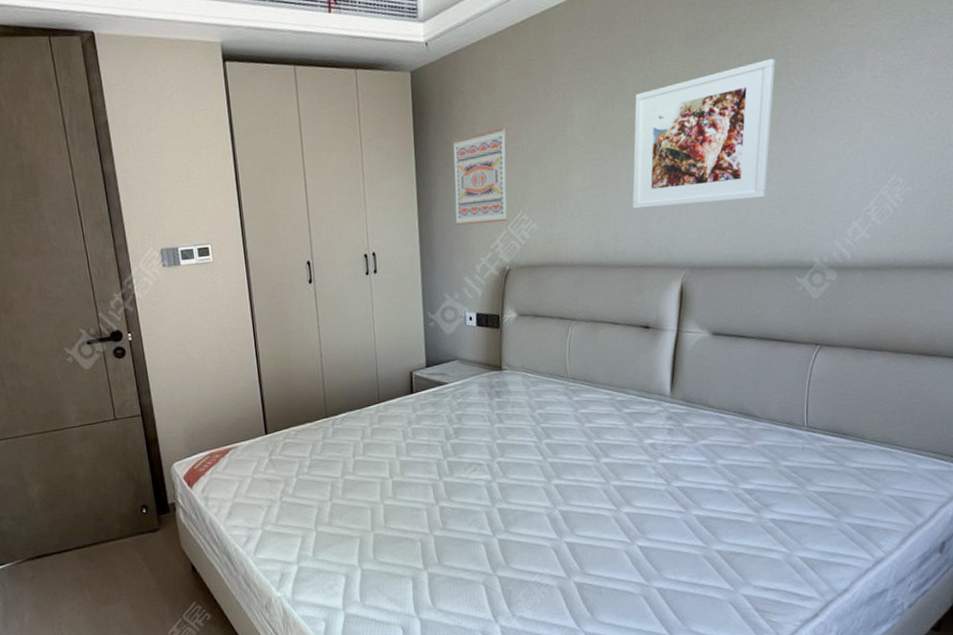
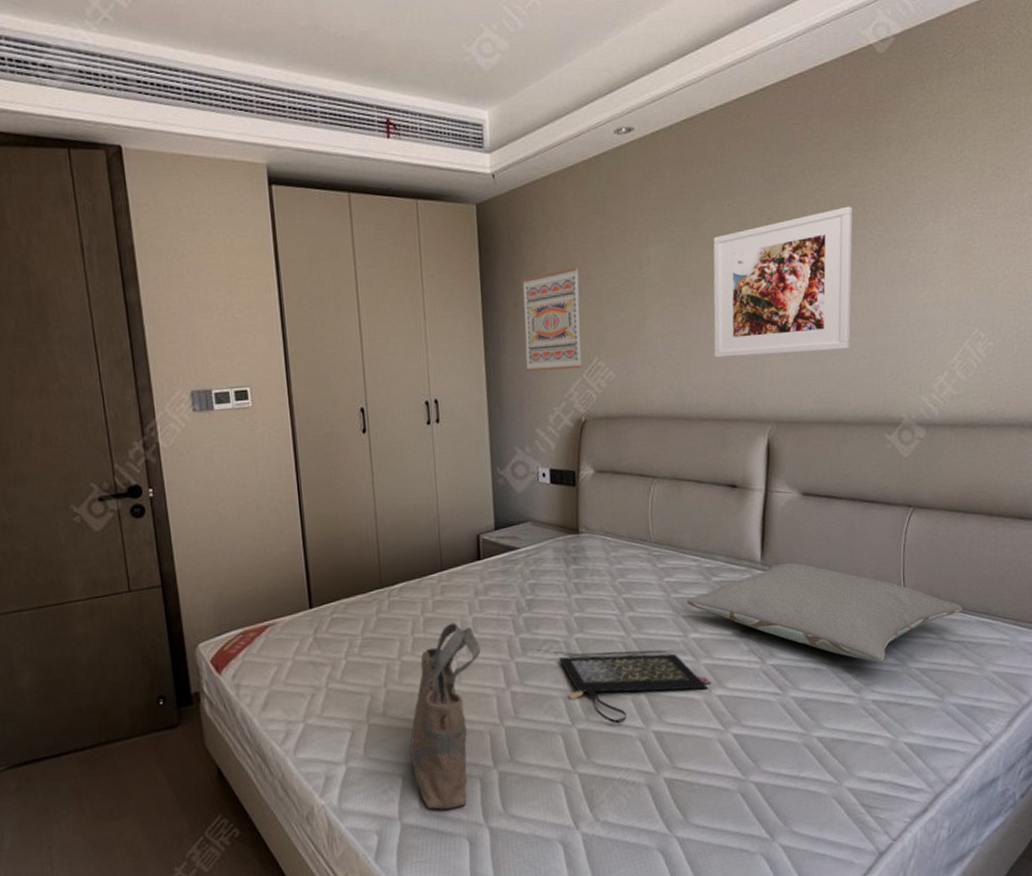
tote bag: none [352,447,413,603] -> present [410,622,480,810]
clutch bag: none [481,476,620,536] -> present [558,653,711,724]
pillow: none [600,396,863,486] -> present [687,562,963,663]

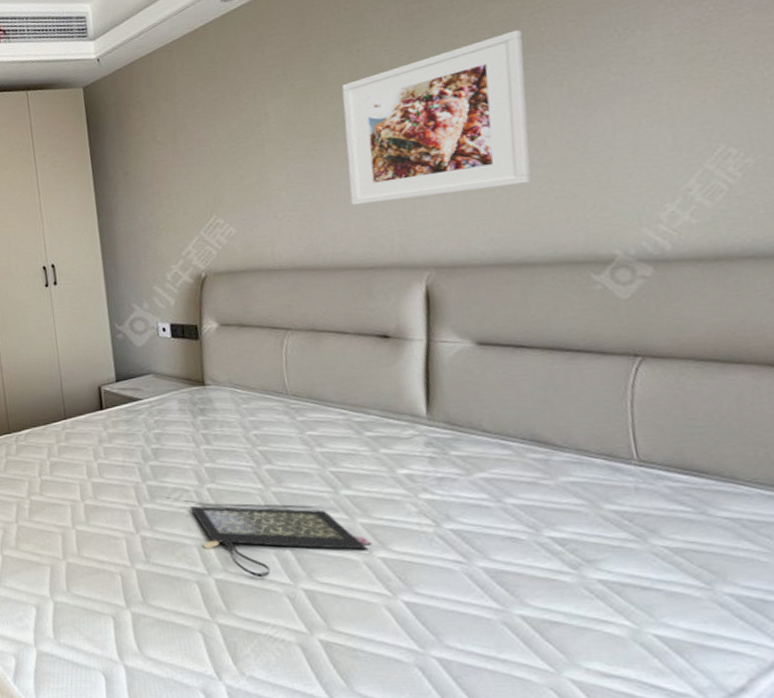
tote bag: present [410,622,480,810] -> none [42,467,107,642]
wall art: present [522,266,583,372] -> none [131,131,200,234]
pillow: present [687,562,963,663] -> none [335,418,734,536]

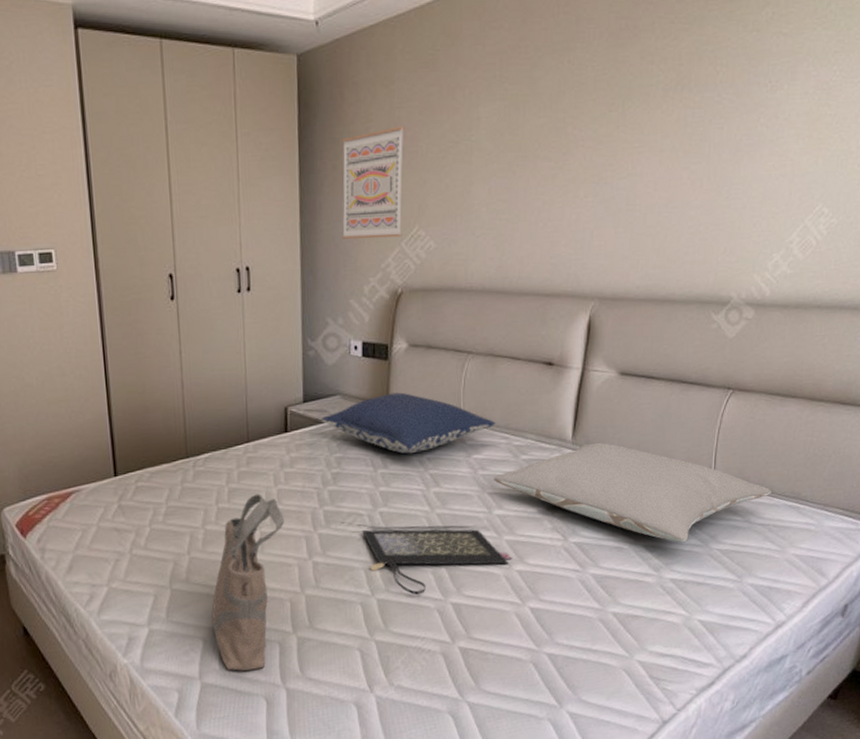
tote bag: none [42,467,107,642] -> present [211,493,284,671]
wall art: none [131,131,200,234] -> present [341,126,404,240]
pillow: none [134,370,329,431] -> present [320,392,495,454]
pillow: none [335,418,734,536] -> present [494,442,772,543]
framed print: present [341,29,531,206] -> none [541,65,703,229]

